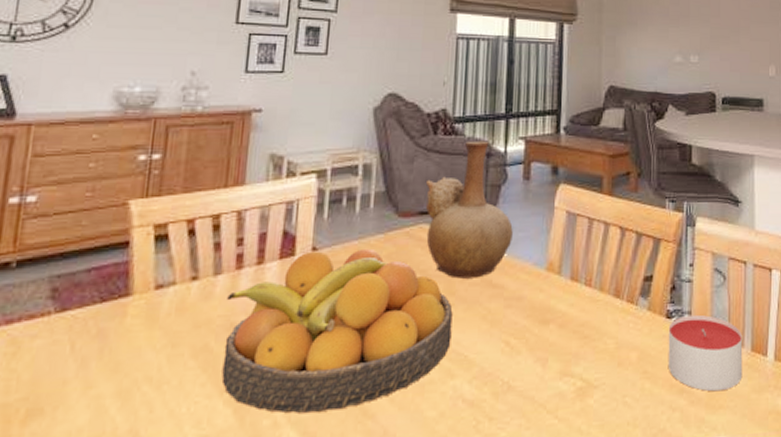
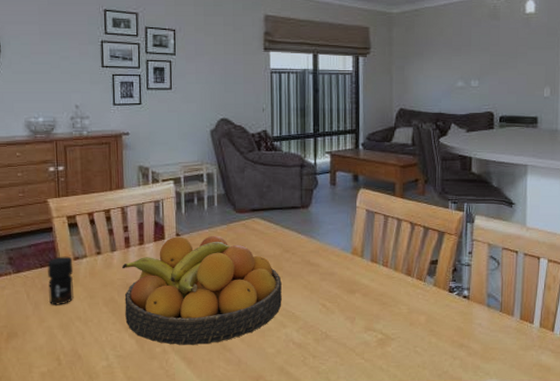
jar: none [105,284,154,361] -> present [47,256,74,305]
vase: present [426,141,513,279] -> none [255,155,324,258]
candle: present [668,314,743,392] -> none [450,290,513,348]

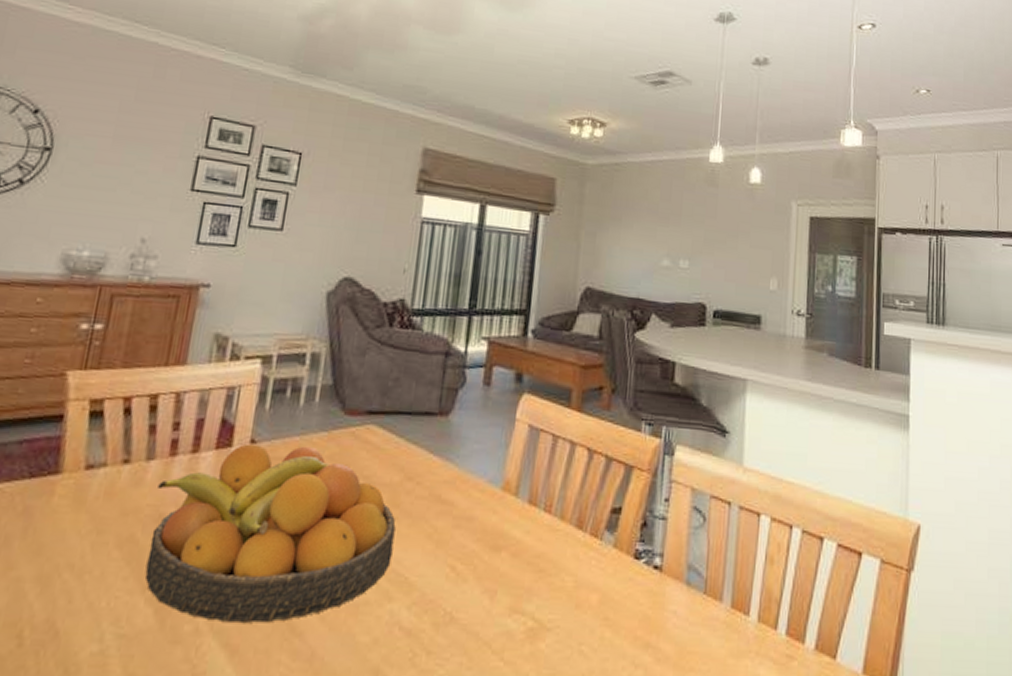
jar: present [47,256,74,305] -> none [29,461,84,543]

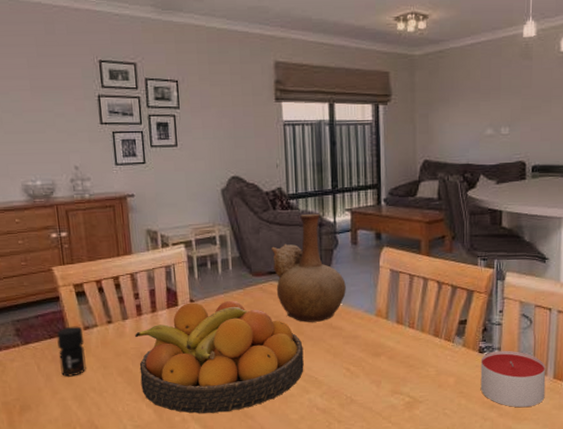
jar: none [29,461,84,543] -> present [56,326,86,377]
vase: none [372,336,468,491] -> present [272,213,346,322]
candle: none [632,557,722,651] -> present [480,350,546,408]

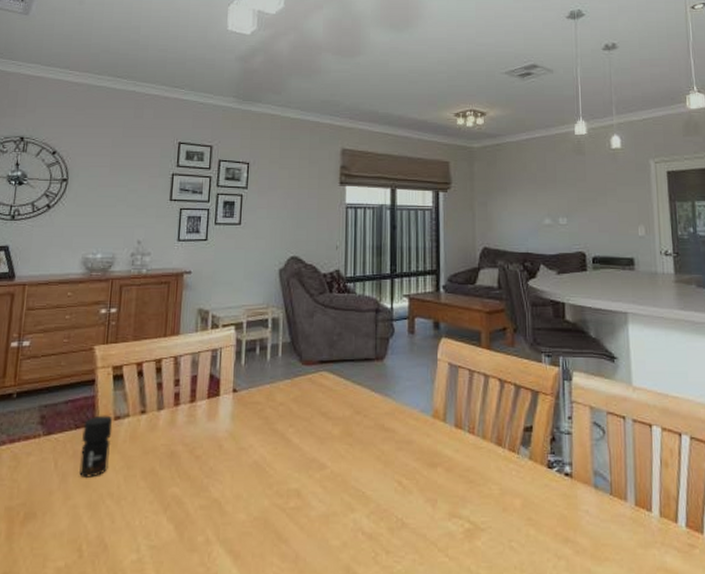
fruit bowl: present [135,300,304,414] -> none [165,392,351,534]
vase: present [272,213,346,322] -> none [325,298,401,422]
candle: present [480,350,546,408] -> none [550,466,627,544]

